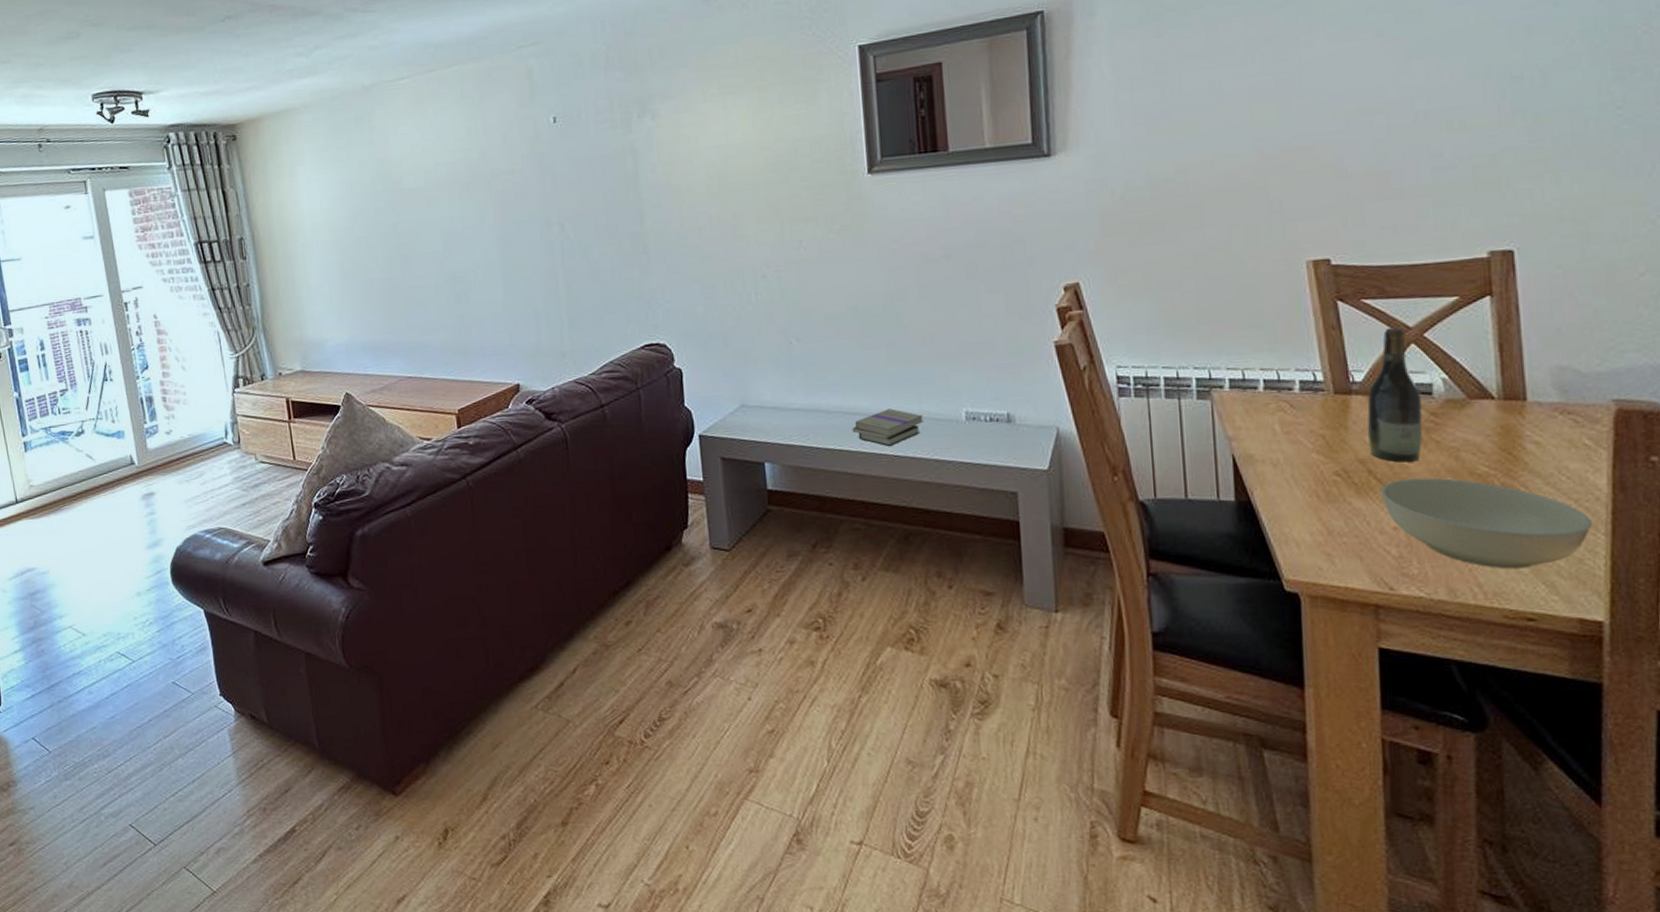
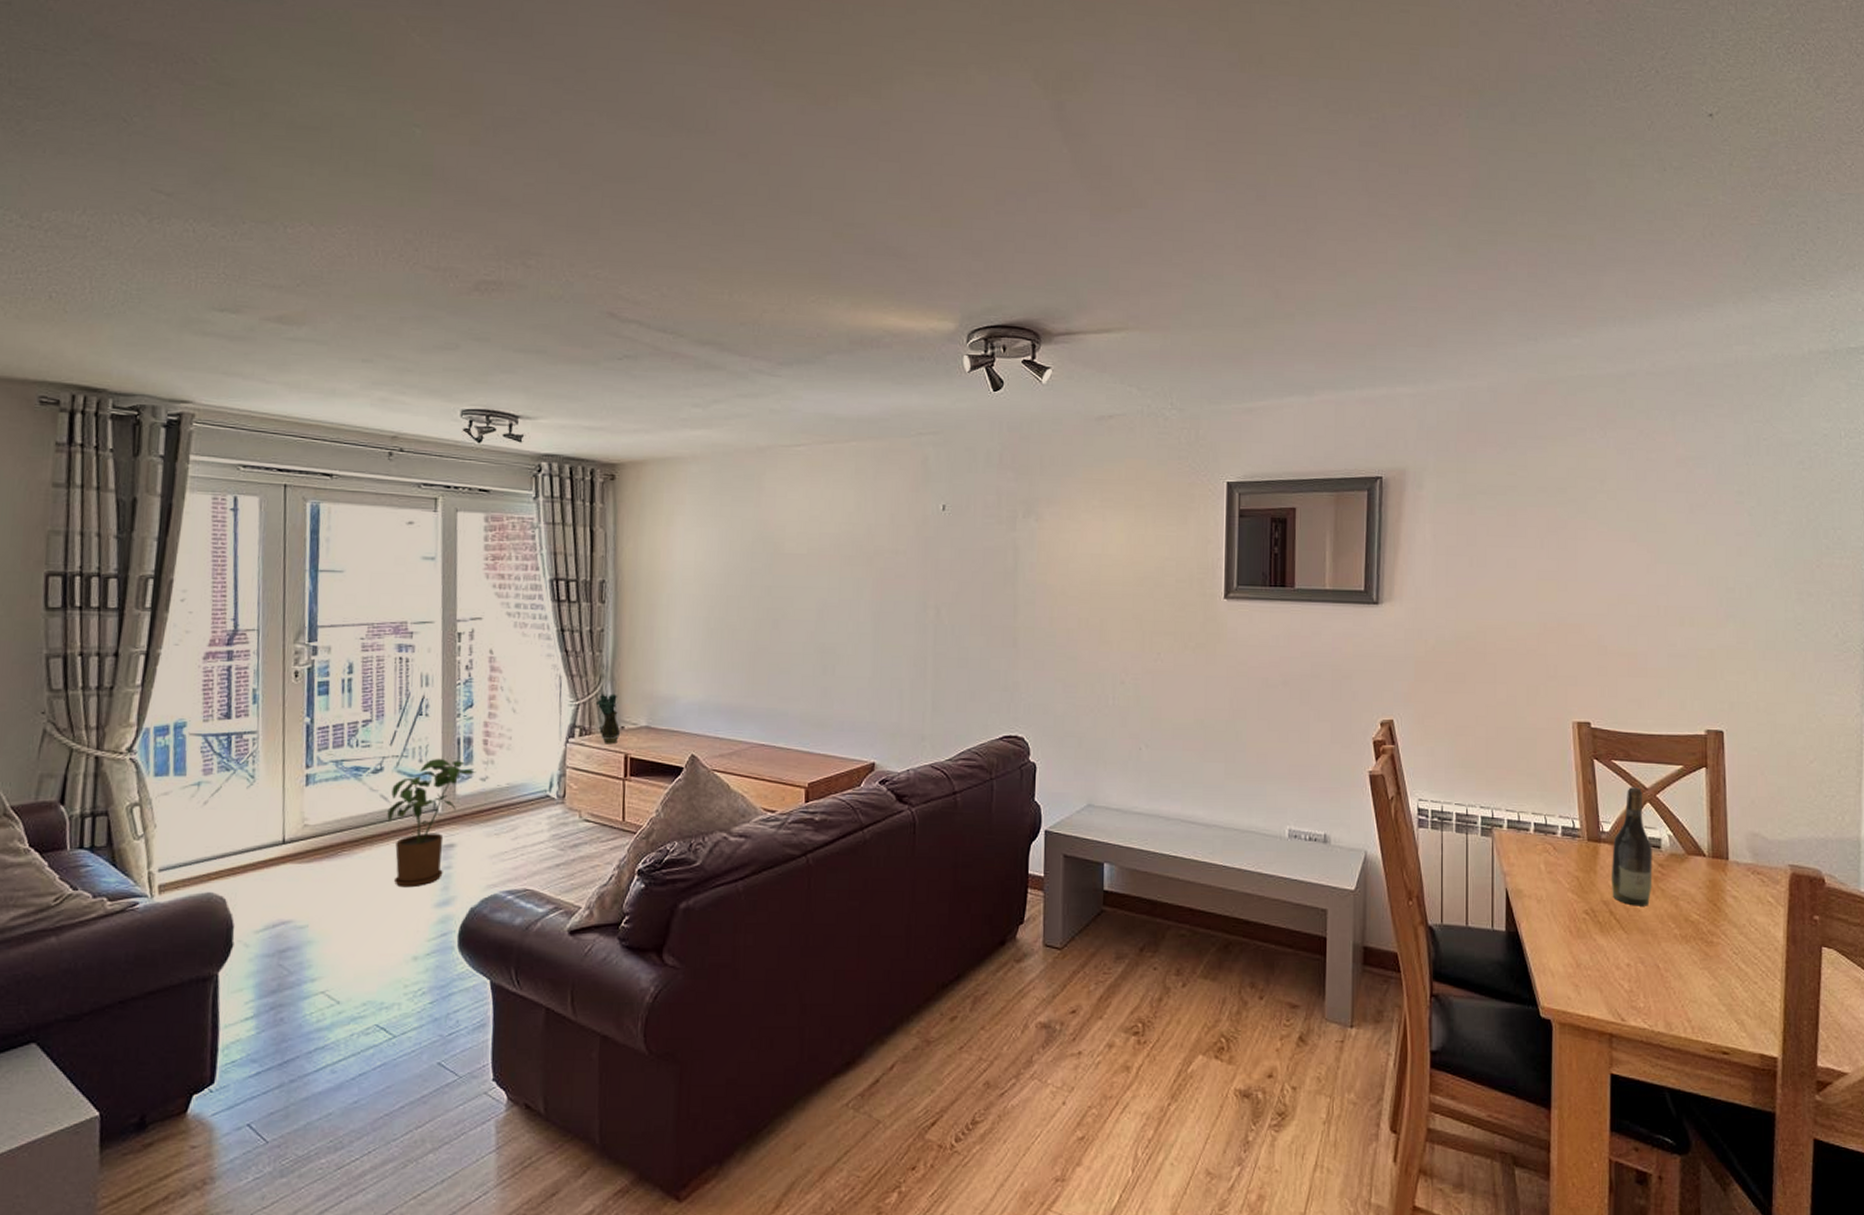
house plant: none [94,417,161,534] -> present [387,758,476,888]
vase: none [253,342,280,391] -> present [597,692,621,744]
books: present [852,408,923,446] -> none [1187,820,1251,856]
bowl: present [1380,477,1593,569] -> none [1618,921,1772,1007]

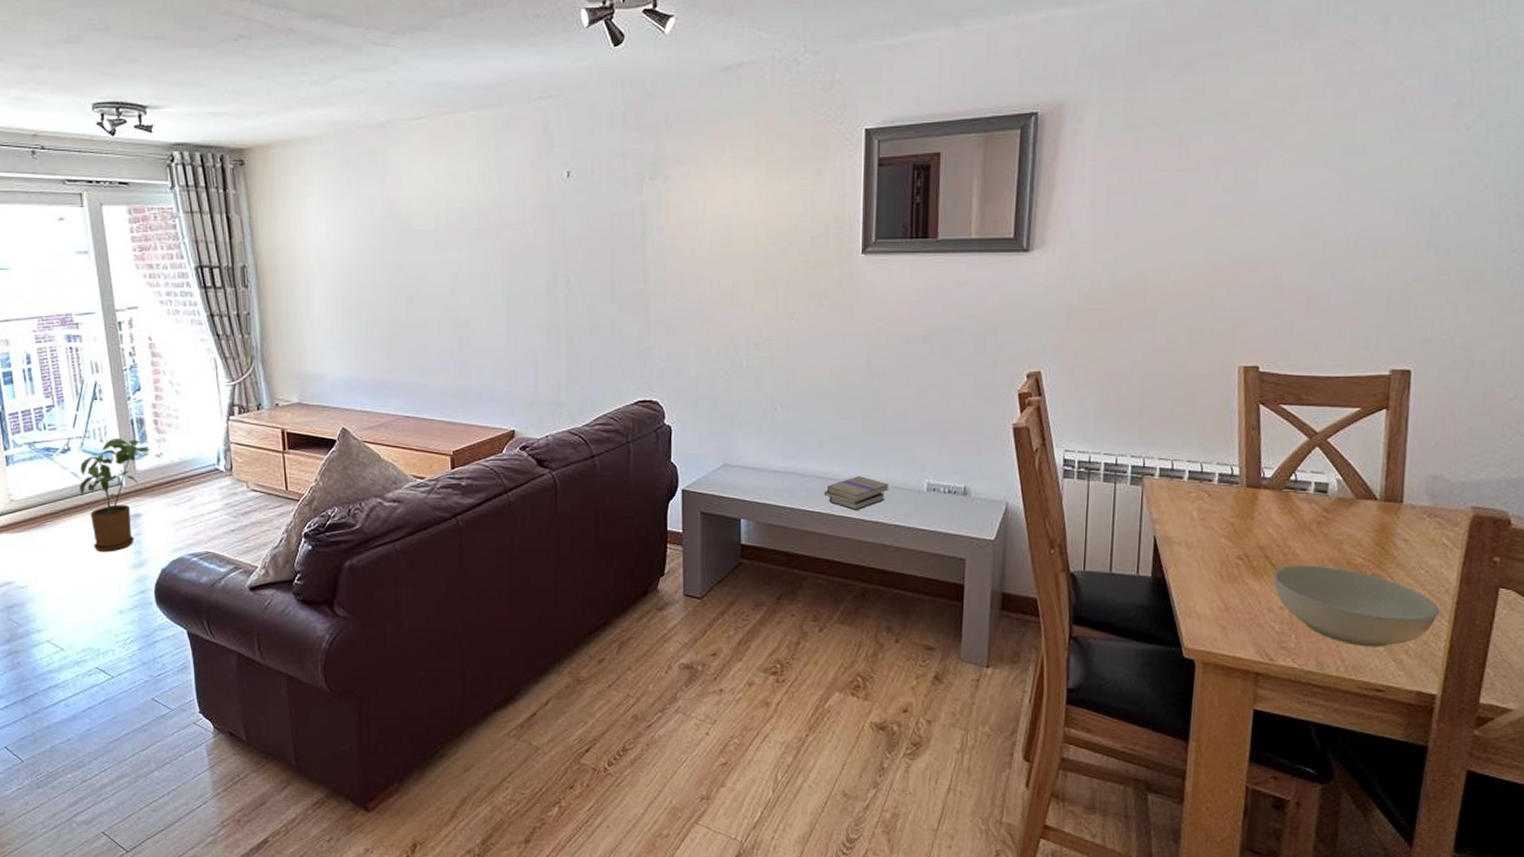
vase: present [597,692,621,744] -> none [251,372,276,421]
books: none [1187,820,1251,856] -> present [823,476,889,510]
wine bottle: present [1611,787,1652,906] -> none [1269,432,1318,551]
bowl: none [1618,921,1772,1007] -> present [1273,565,1440,647]

